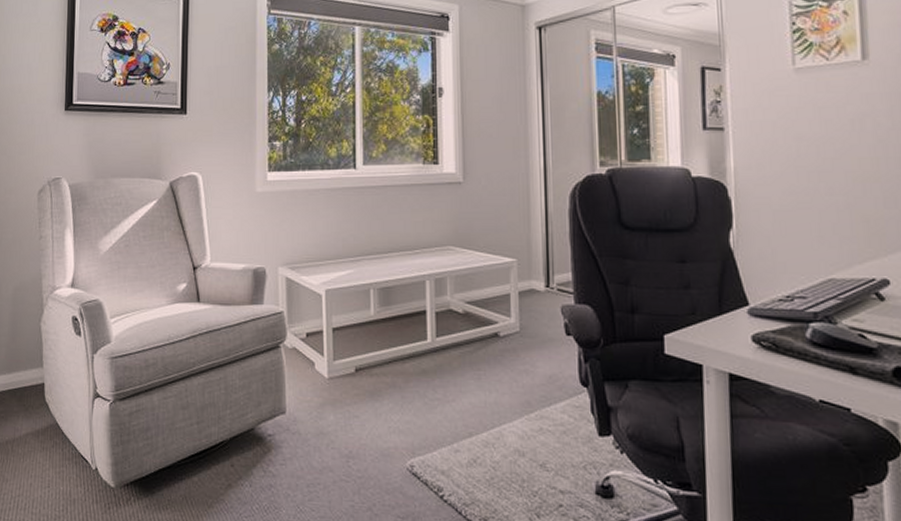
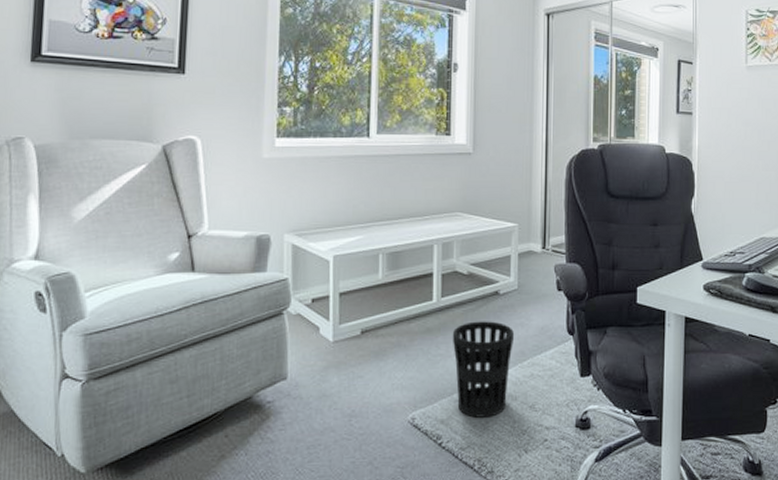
wastebasket: none [449,365,518,473] -> present [452,321,514,418]

